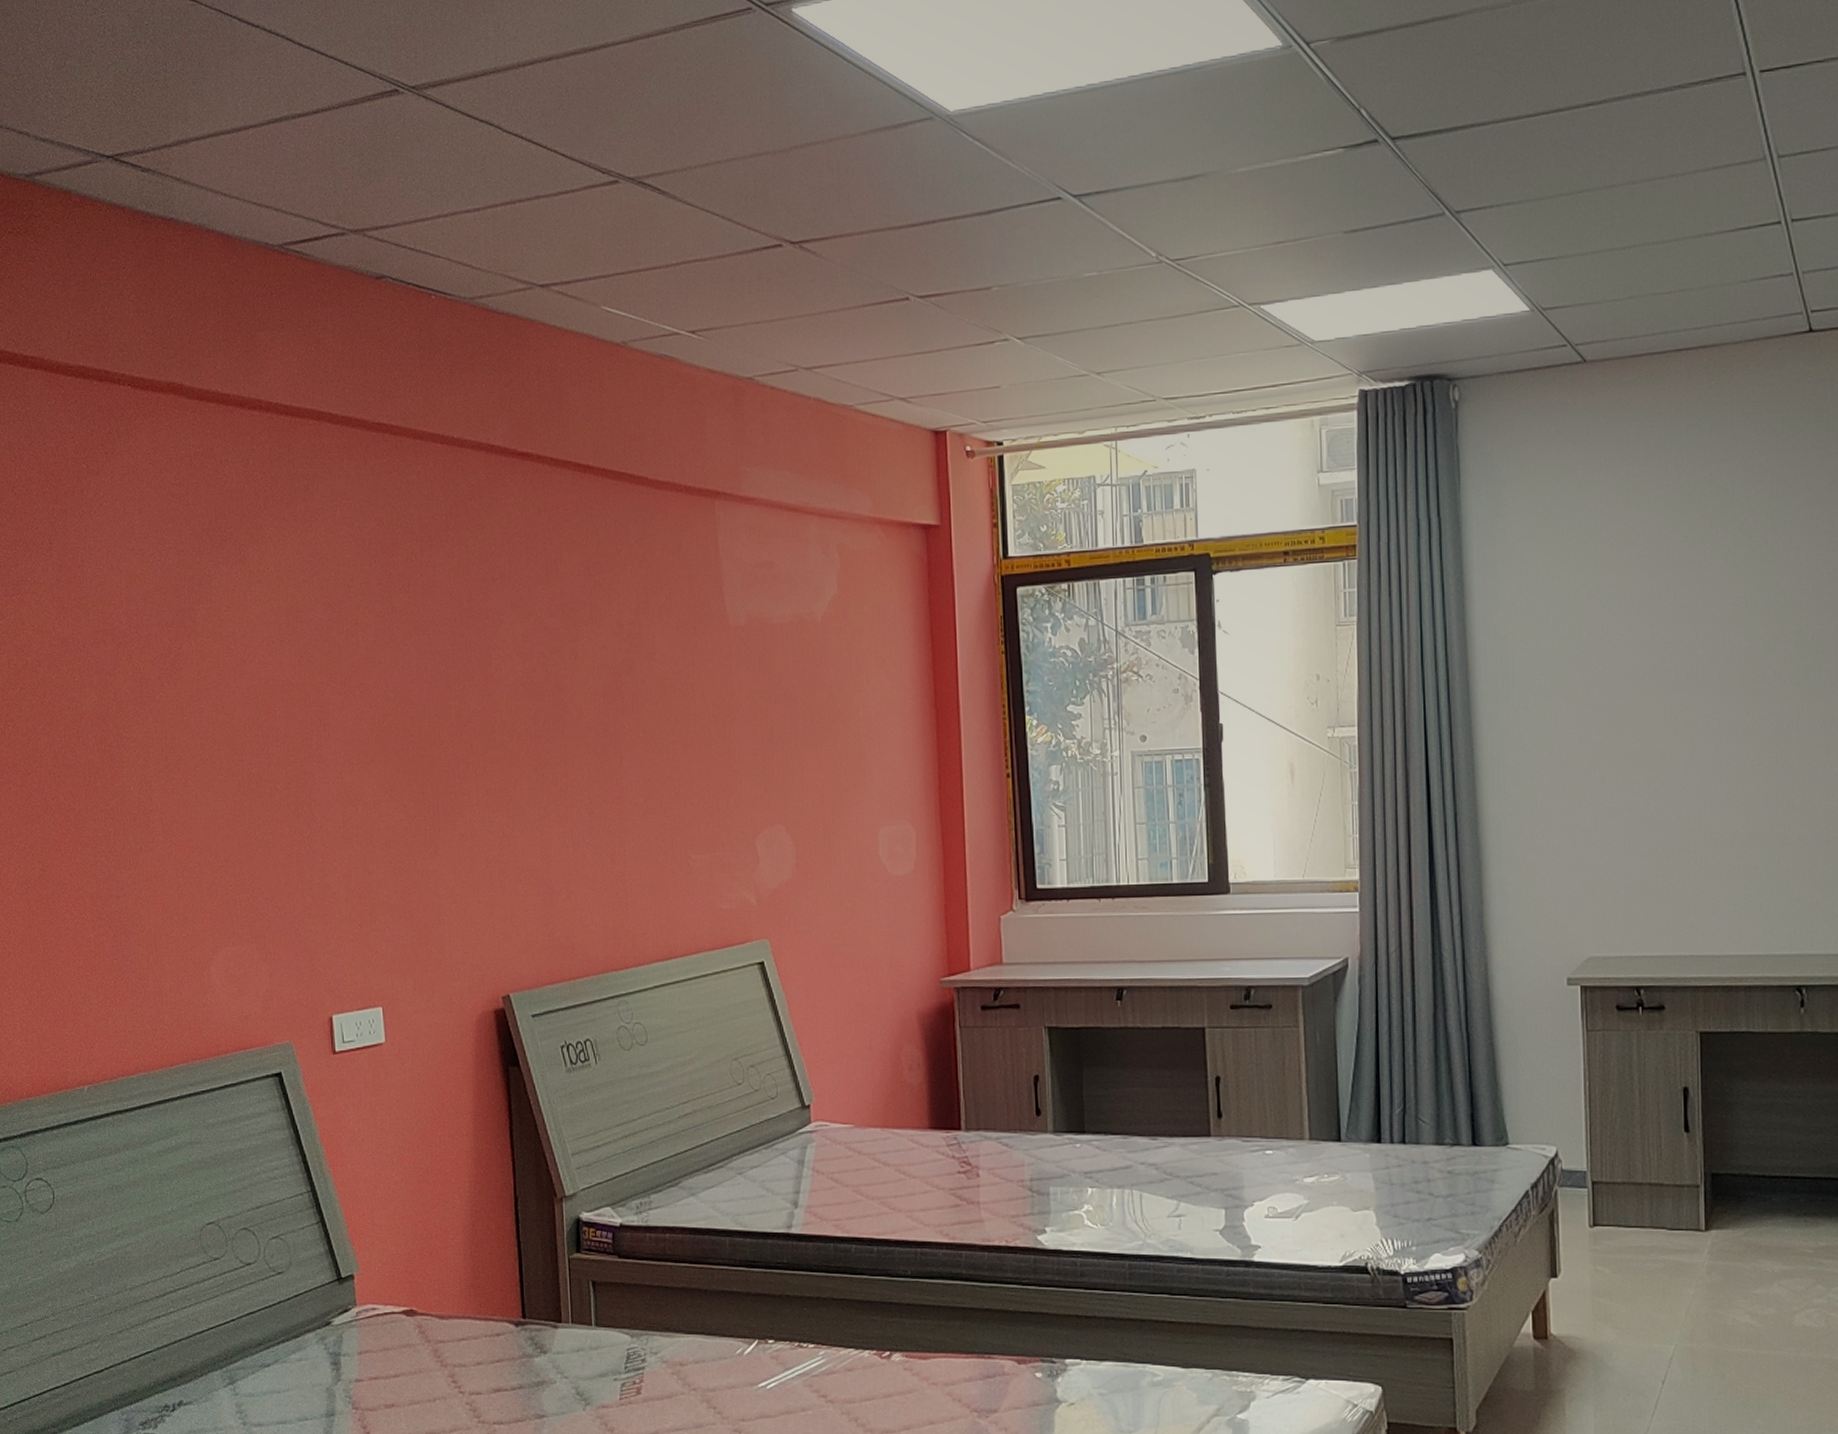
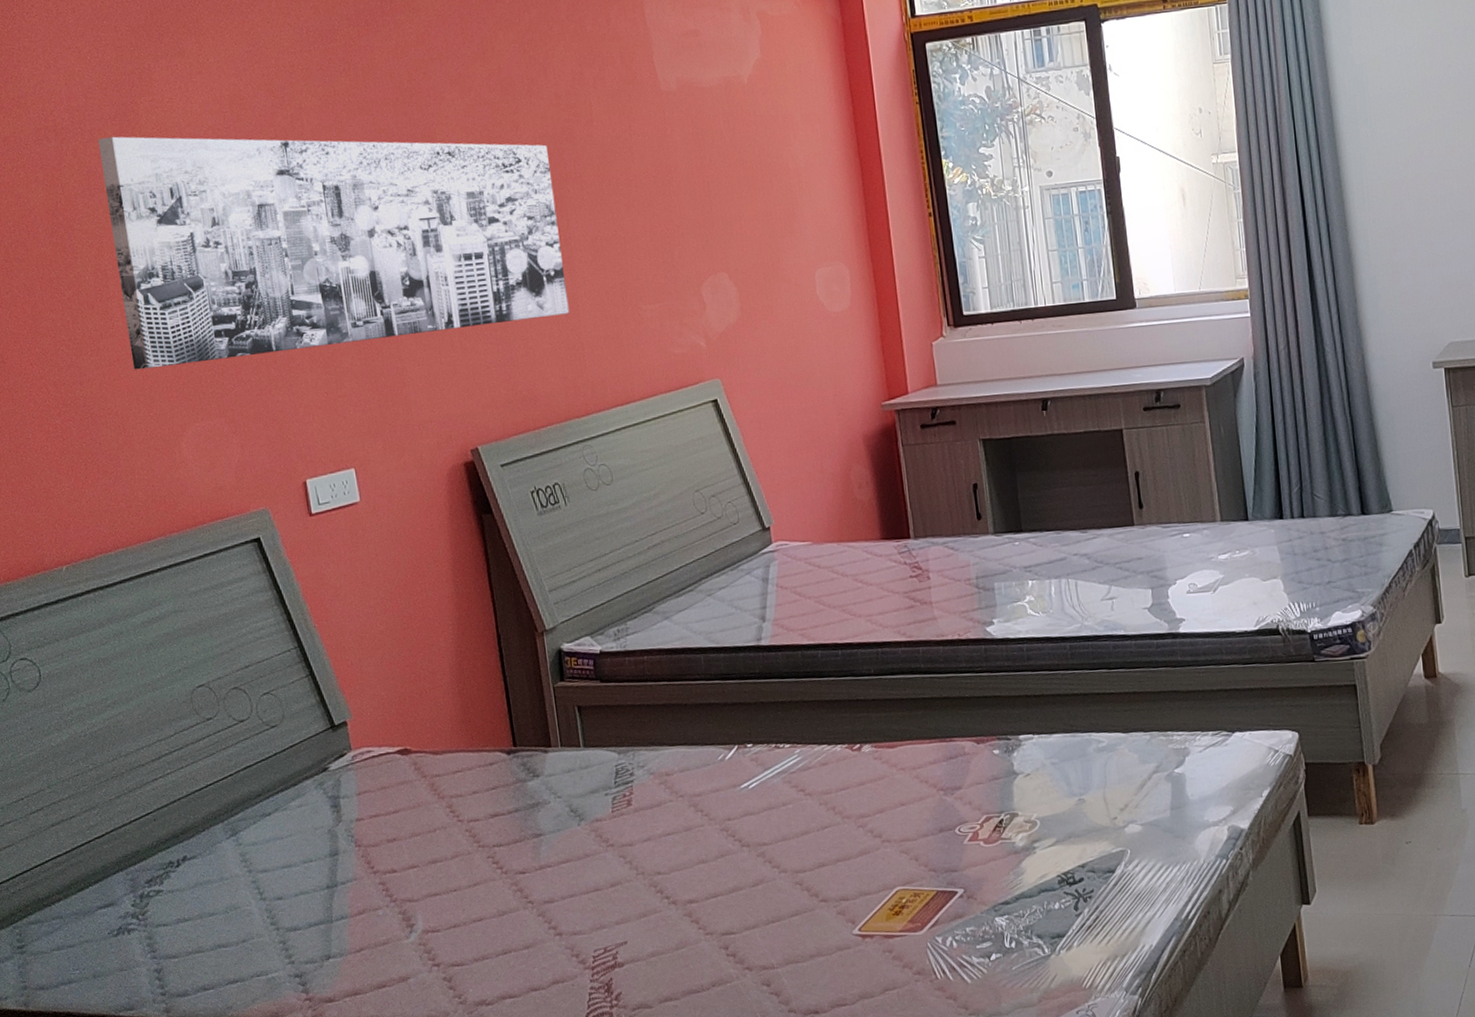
wall art: none [154,643,616,887] -> present [98,136,570,370]

